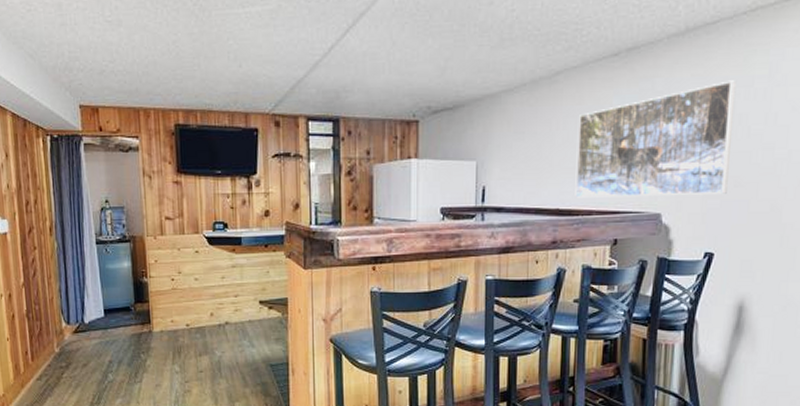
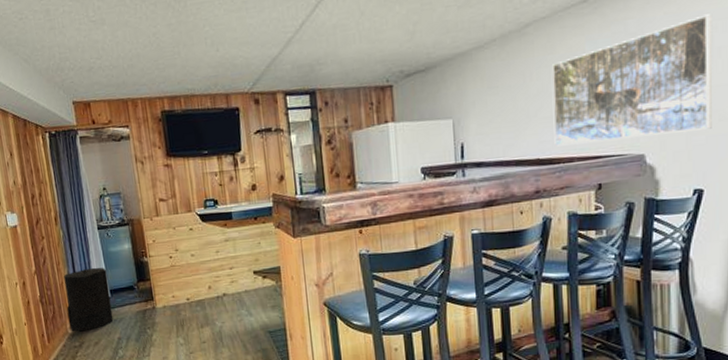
trash can: none [54,284,105,351] -> present [63,267,114,332]

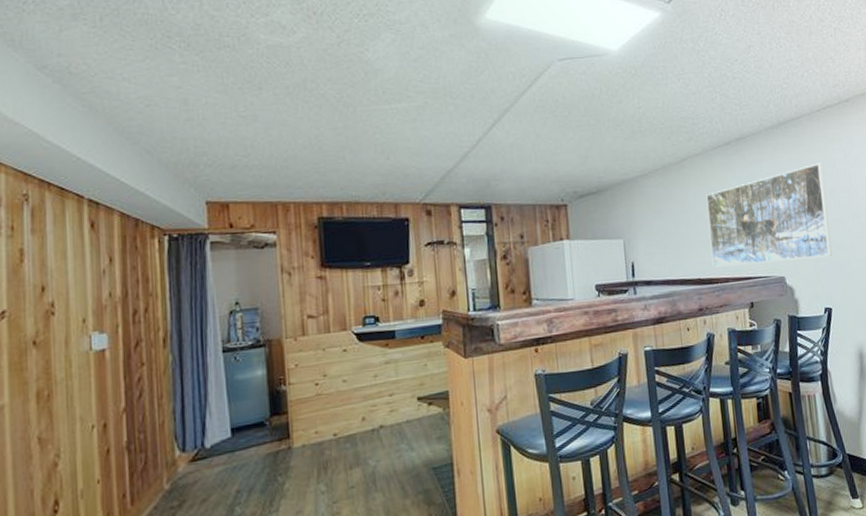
trash can: present [63,267,114,332] -> none [165,400,232,488]

